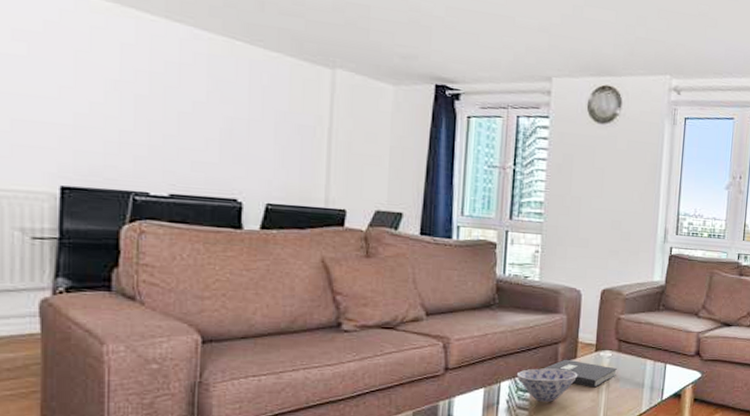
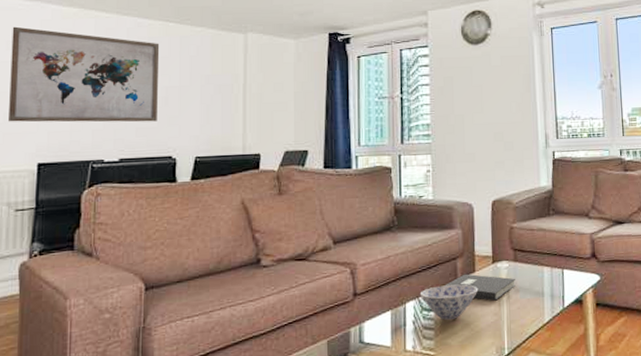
wall art: none [18,11,223,157] -> present [9,26,160,122]

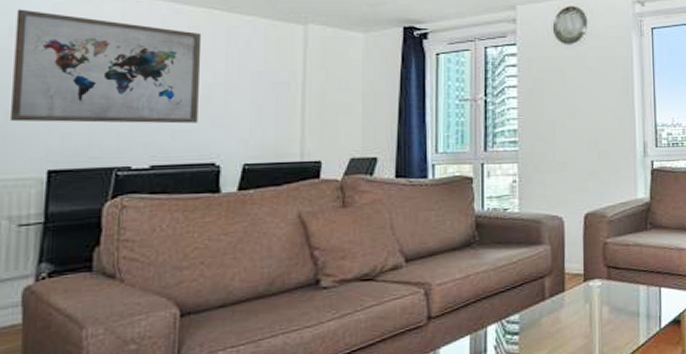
bowl: present [420,284,479,320] -> none [502,305,568,344]
book: present [443,273,516,301] -> none [529,293,609,323]

